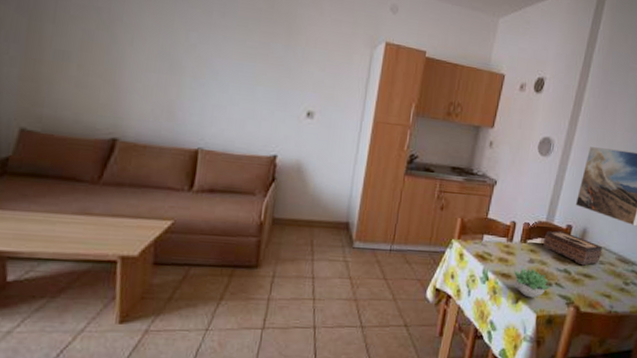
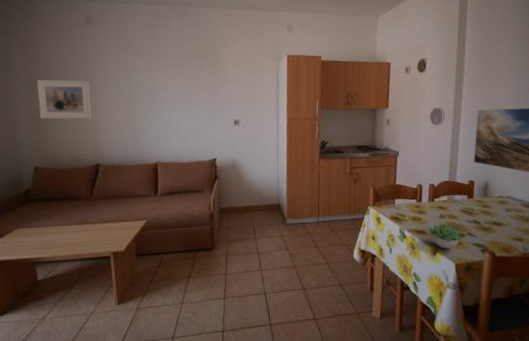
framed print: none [36,9,117,77] -> present [37,79,92,119]
tissue box: present [543,230,602,266] -> none [449,186,507,215]

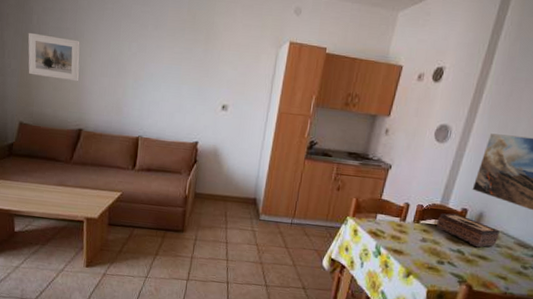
succulent plant: present [428,223,464,249] -> none [406,245,443,274]
tissue box: none [449,186,507,215] -> present [436,213,500,248]

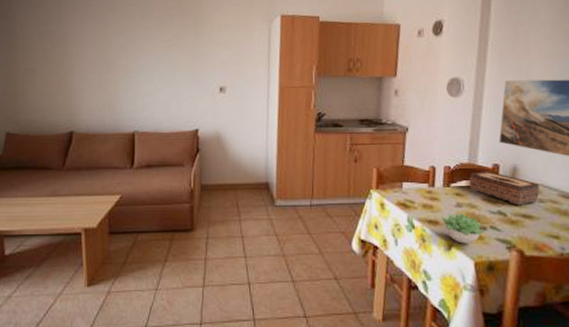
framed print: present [28,32,80,82] -> none [11,39,67,83]
succulent plant: none [406,245,443,274] -> present [441,212,486,244]

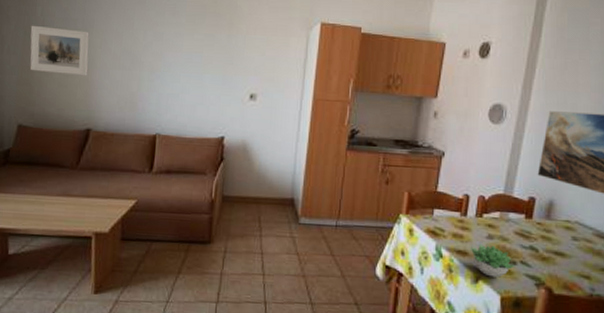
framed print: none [11,39,67,83] -> present [29,25,89,76]
tissue box: present [469,171,540,206] -> none [503,203,575,242]

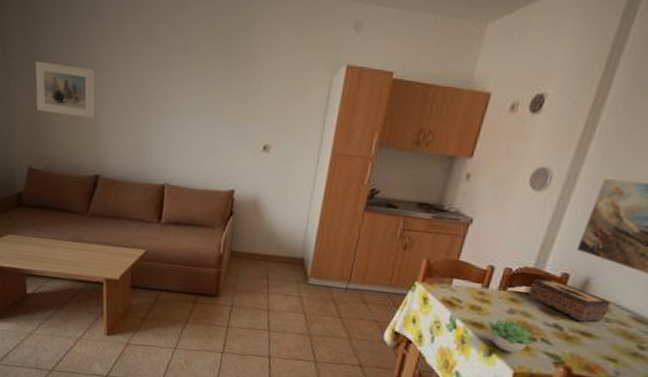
tissue box: none [503,203,575,242] -> present [528,278,611,322]

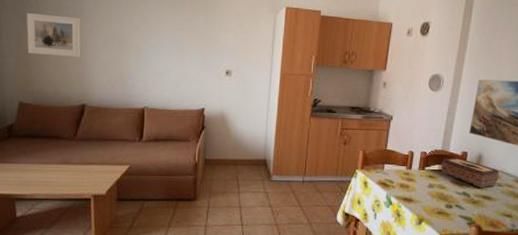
succulent plant: present [488,317,535,353] -> none [415,191,451,219]

